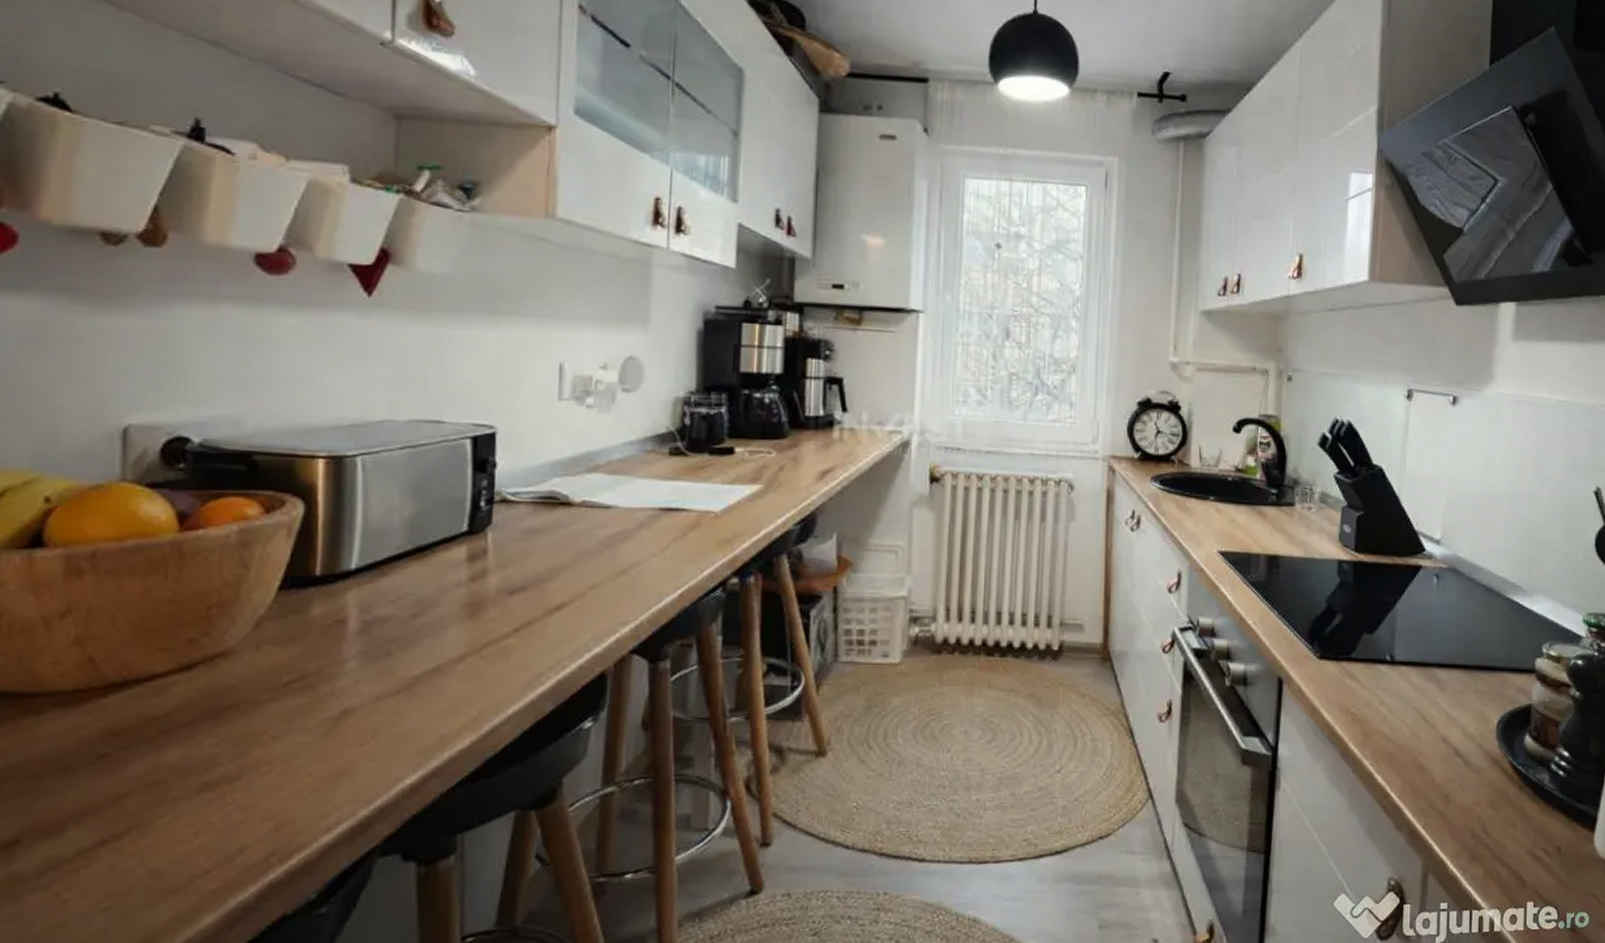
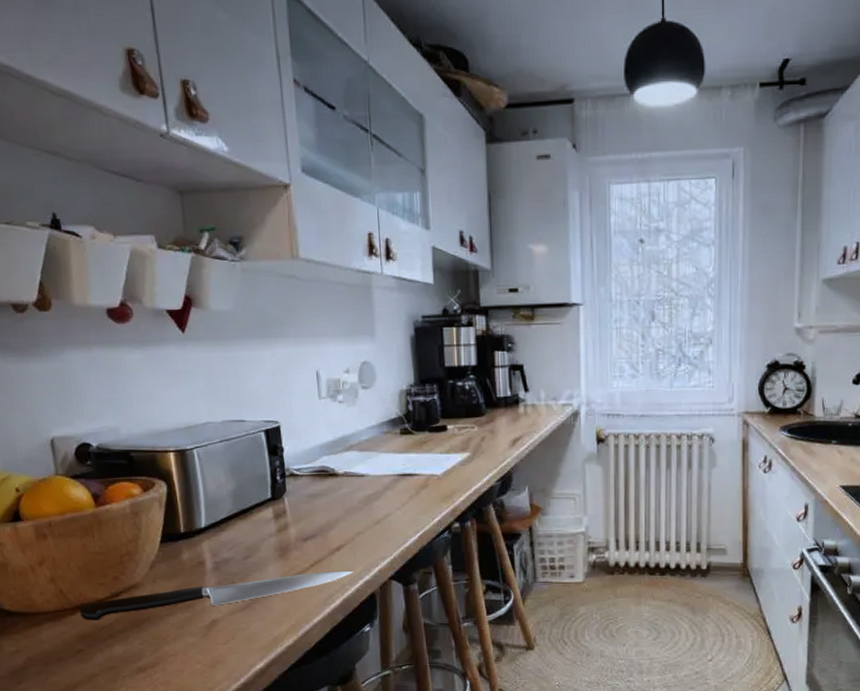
kitchen knife: none [116,639,580,707] -> present [79,570,355,621]

